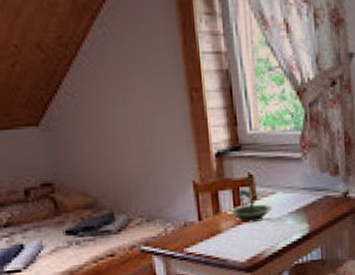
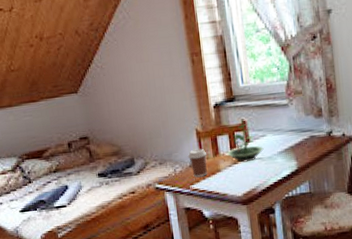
coffee cup: none [182,204,206,239] -> present [187,148,207,177]

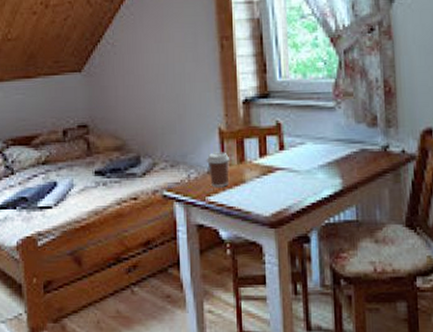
terrarium: present [226,124,264,163] -> none [254,127,301,174]

